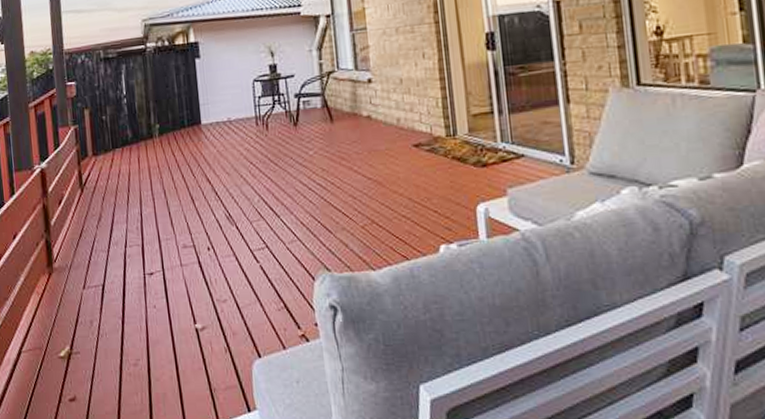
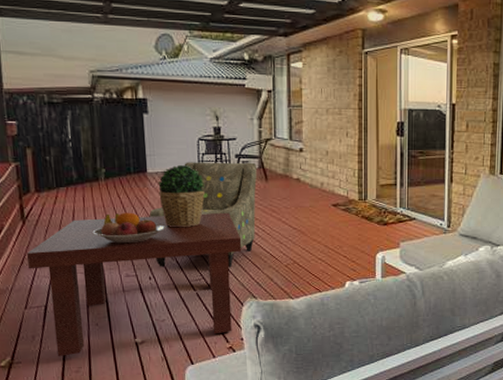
coffee table: none [84,164,309,345] -> present [26,212,242,356]
fruit bowl: none [148,171,224,209] -> present [92,212,166,244]
armchair: none [205,101,323,235] -> present [149,162,257,268]
potted plant: none [213,112,263,186] -> present [158,165,205,227]

